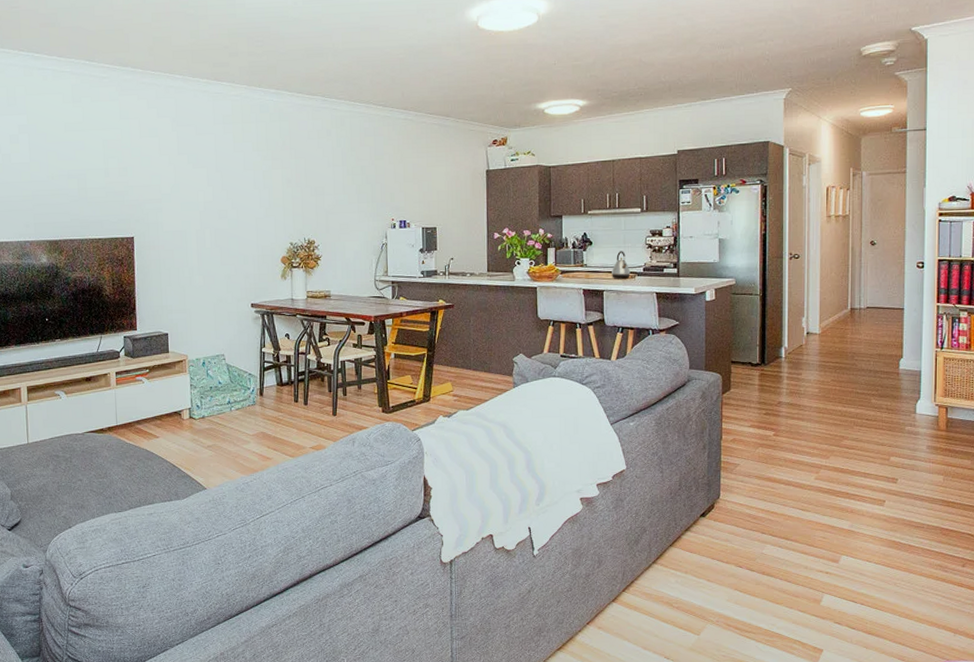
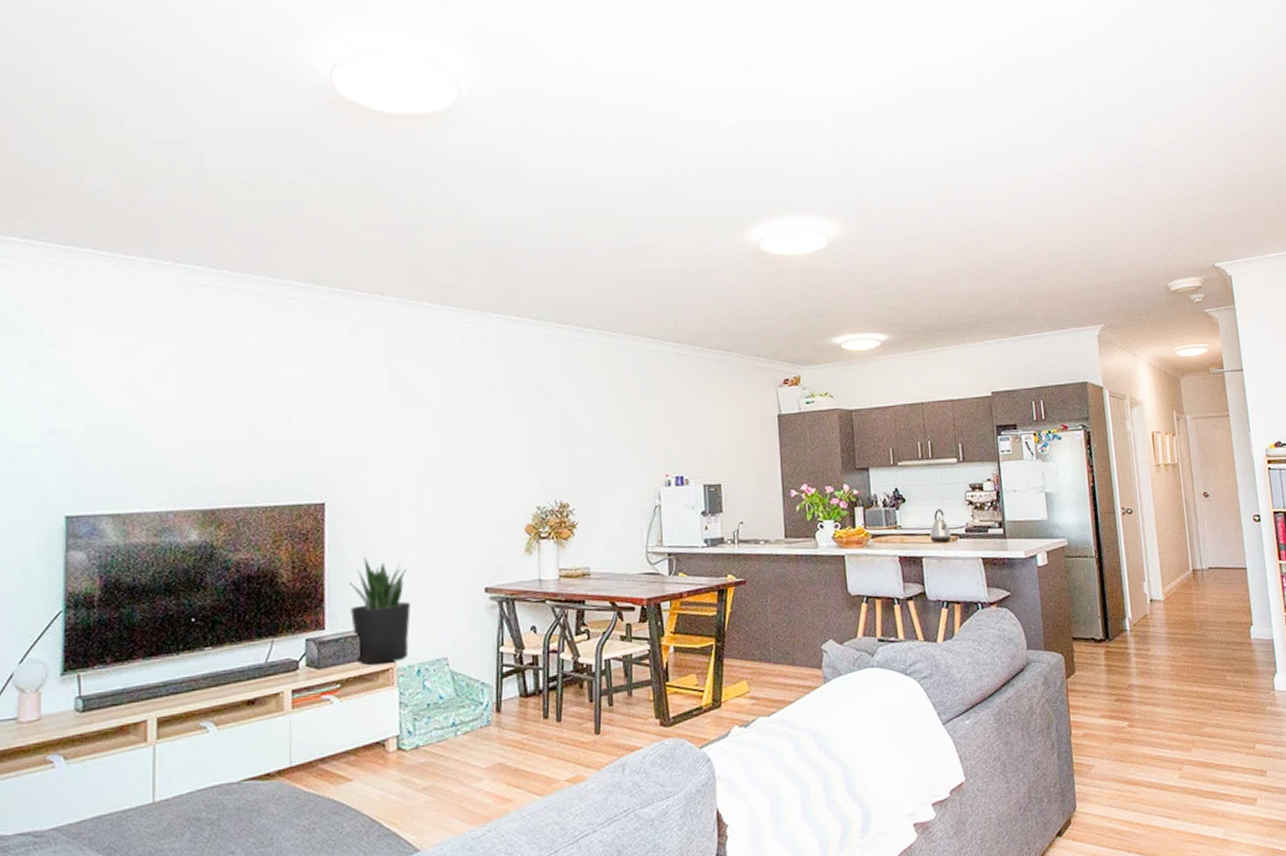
planter: none [153,279,197,358] -> present [350,558,411,666]

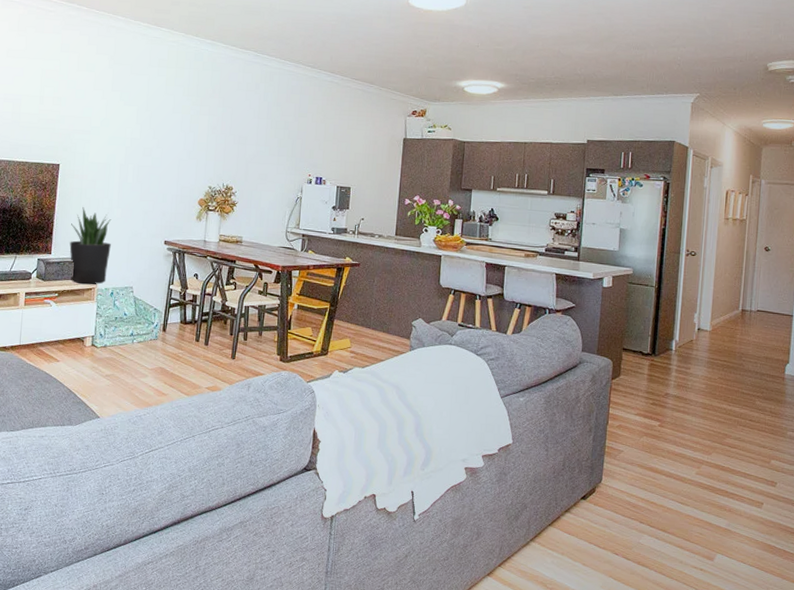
kettle: present [930,509,952,543] -> none [514,229,533,257]

